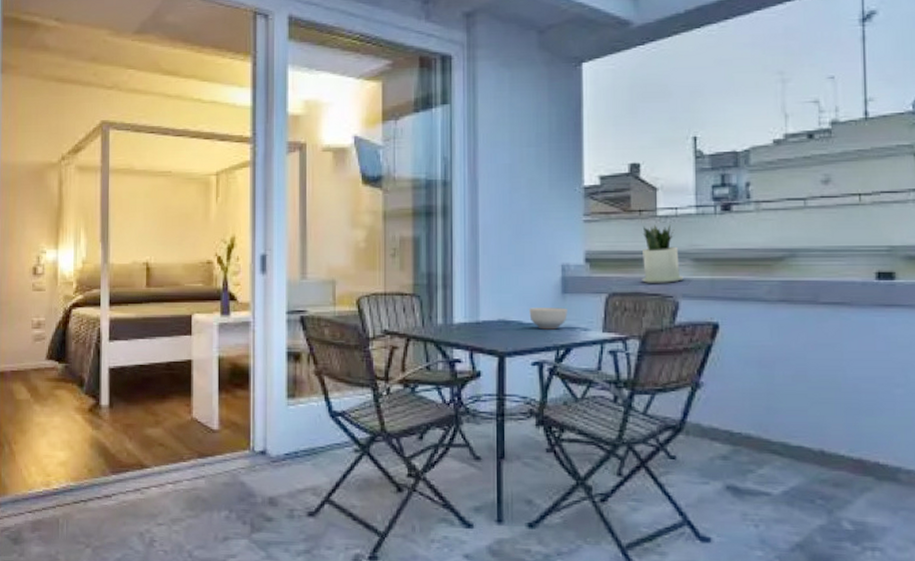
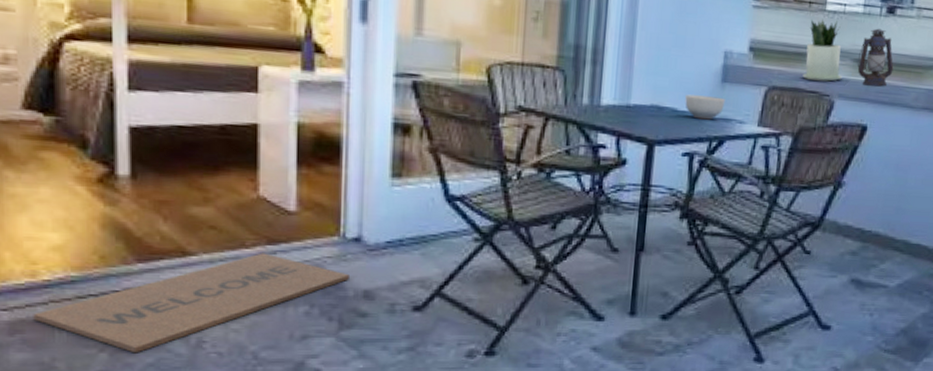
doormat: none [47,465,258,550] -> present [33,253,349,353]
lantern: none [697,226,739,284] -> present [857,28,894,88]

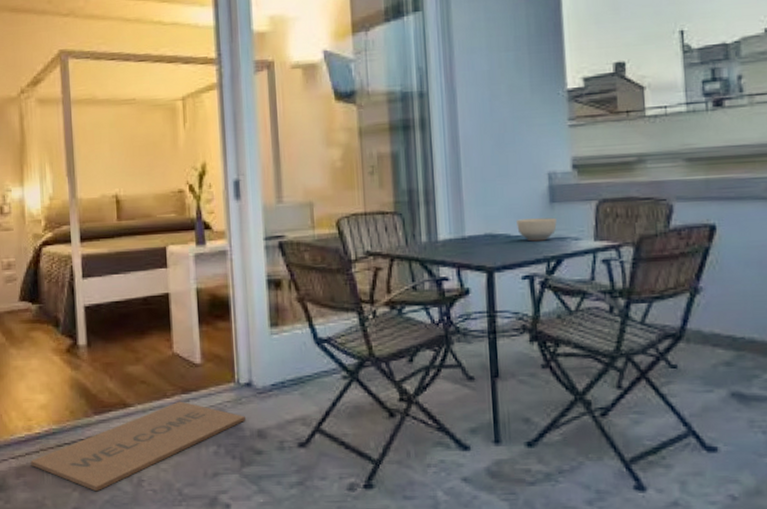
planter: present [802,19,842,82] -> none [631,124,677,188]
lantern: present [857,28,894,88] -> none [690,123,734,185]

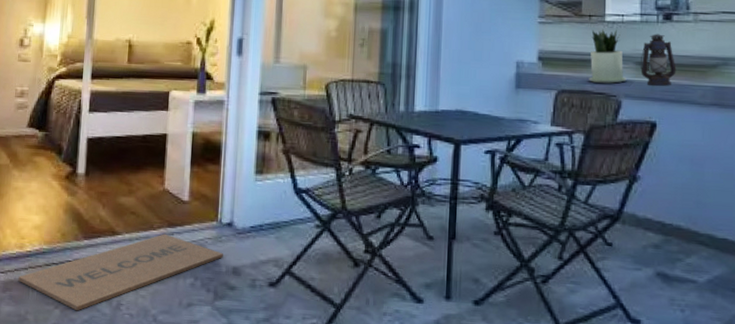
bowl: present [516,217,557,242] -> none [485,100,520,121]
planter: none [631,124,677,188] -> present [589,29,627,84]
lantern: none [690,123,734,185] -> present [639,34,676,87]

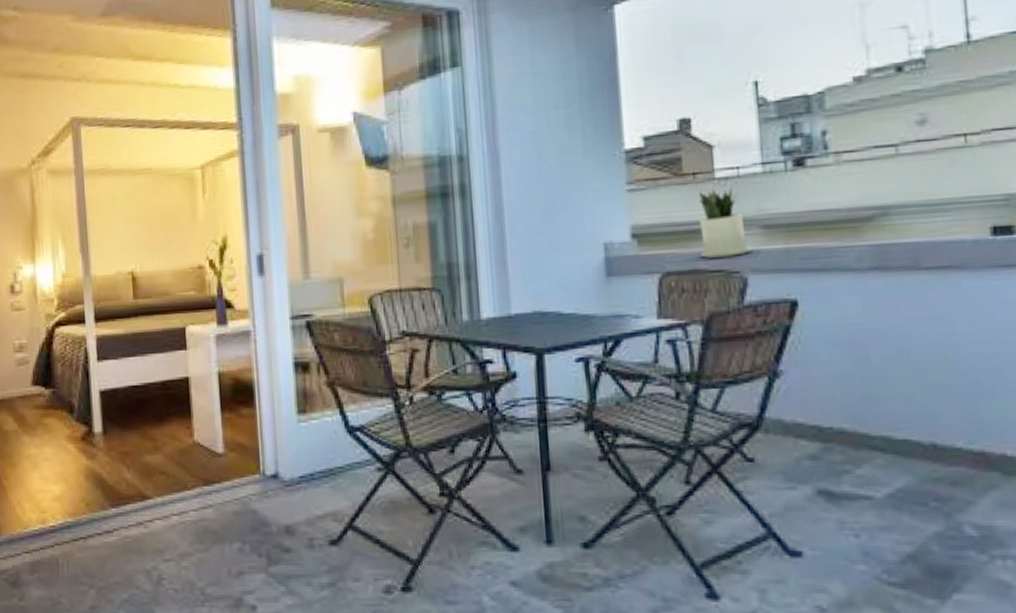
doormat: present [18,234,223,311] -> none [45,493,272,590]
lantern: present [639,34,676,87] -> none [767,185,818,255]

